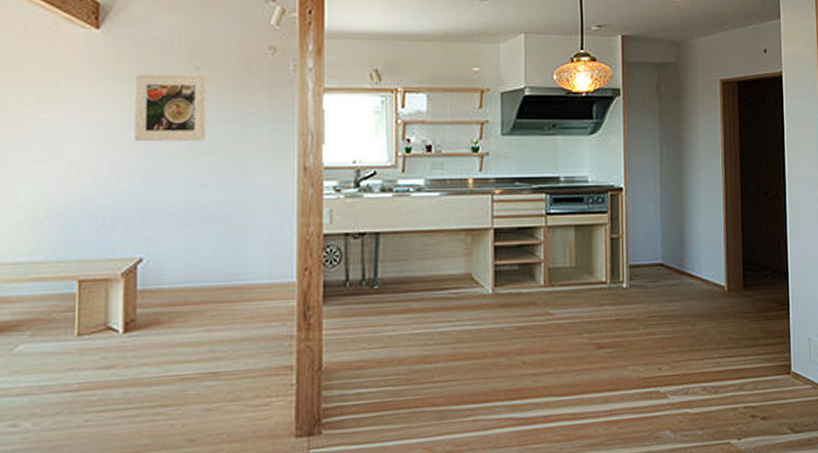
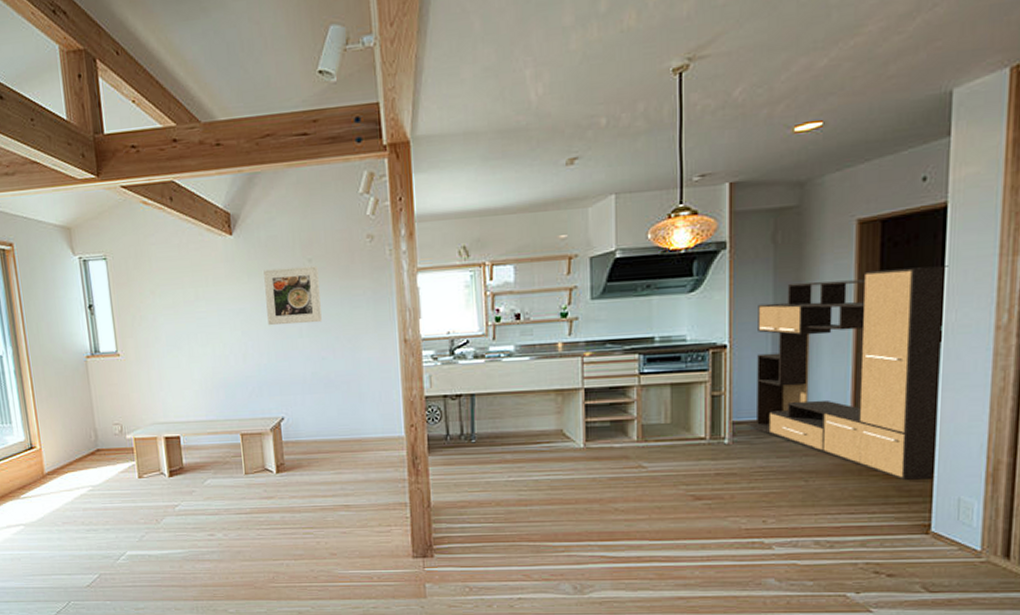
media console: none [642,126,789,322] -> present [747,265,949,480]

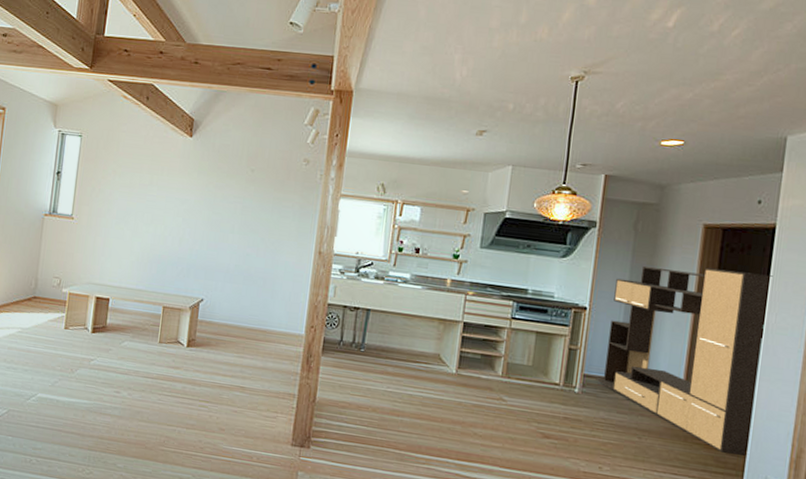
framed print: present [263,266,322,326] -> none [206,171,258,224]

